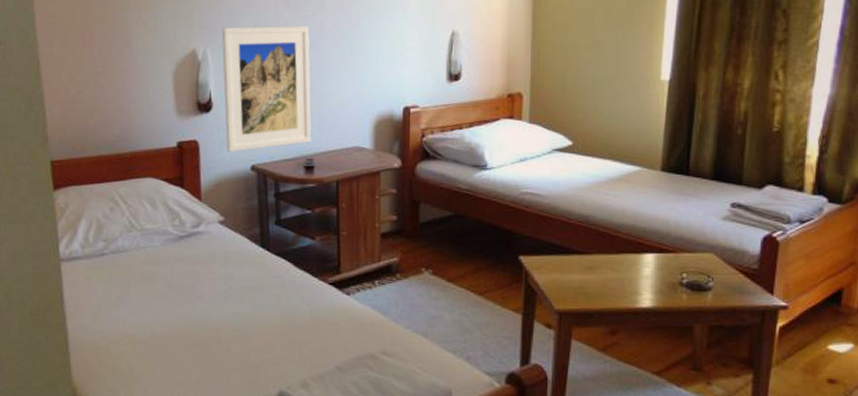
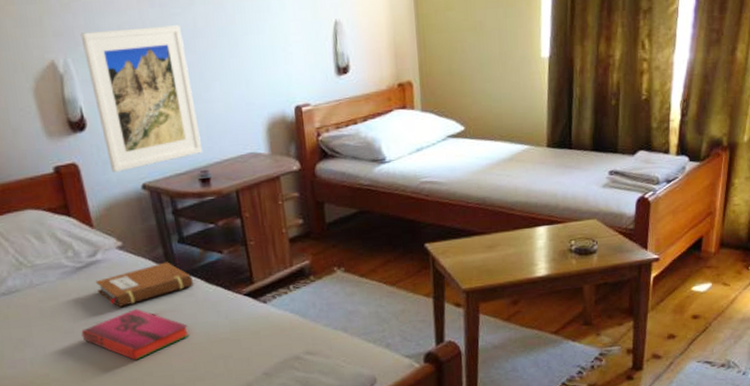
hardback book: none [172,283,271,334] -> present [81,309,189,361]
notebook: none [193,241,283,280] -> present [95,262,193,308]

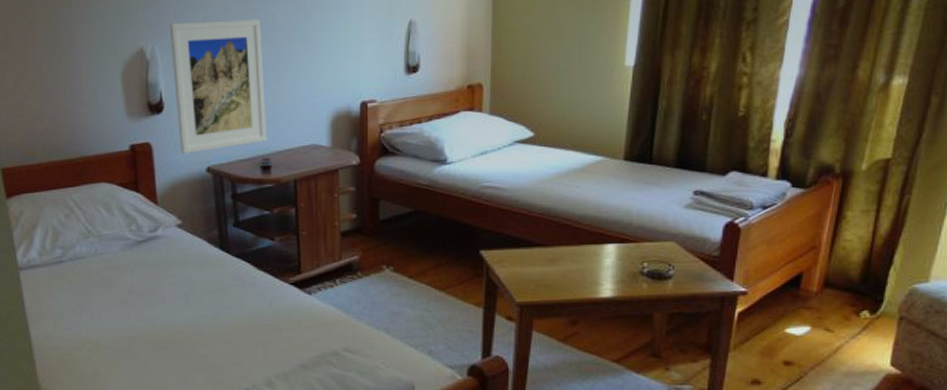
hardback book: present [81,309,189,361] -> none [134,286,233,337]
notebook: present [95,262,193,308] -> none [152,244,243,284]

